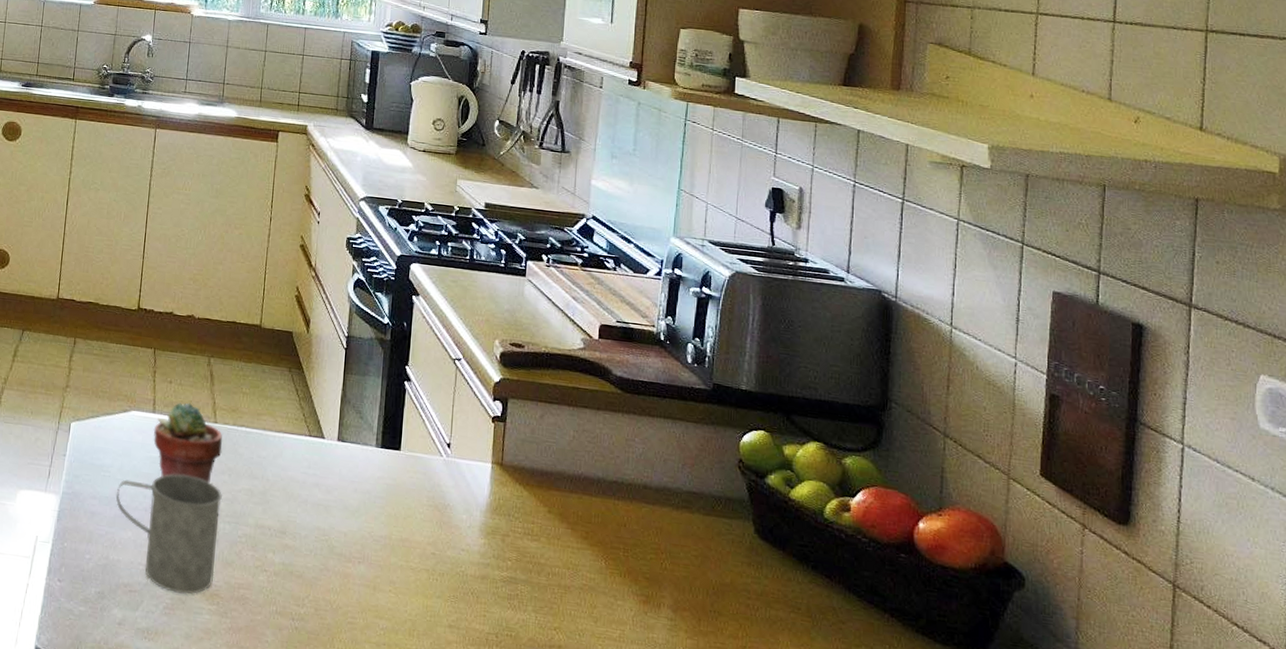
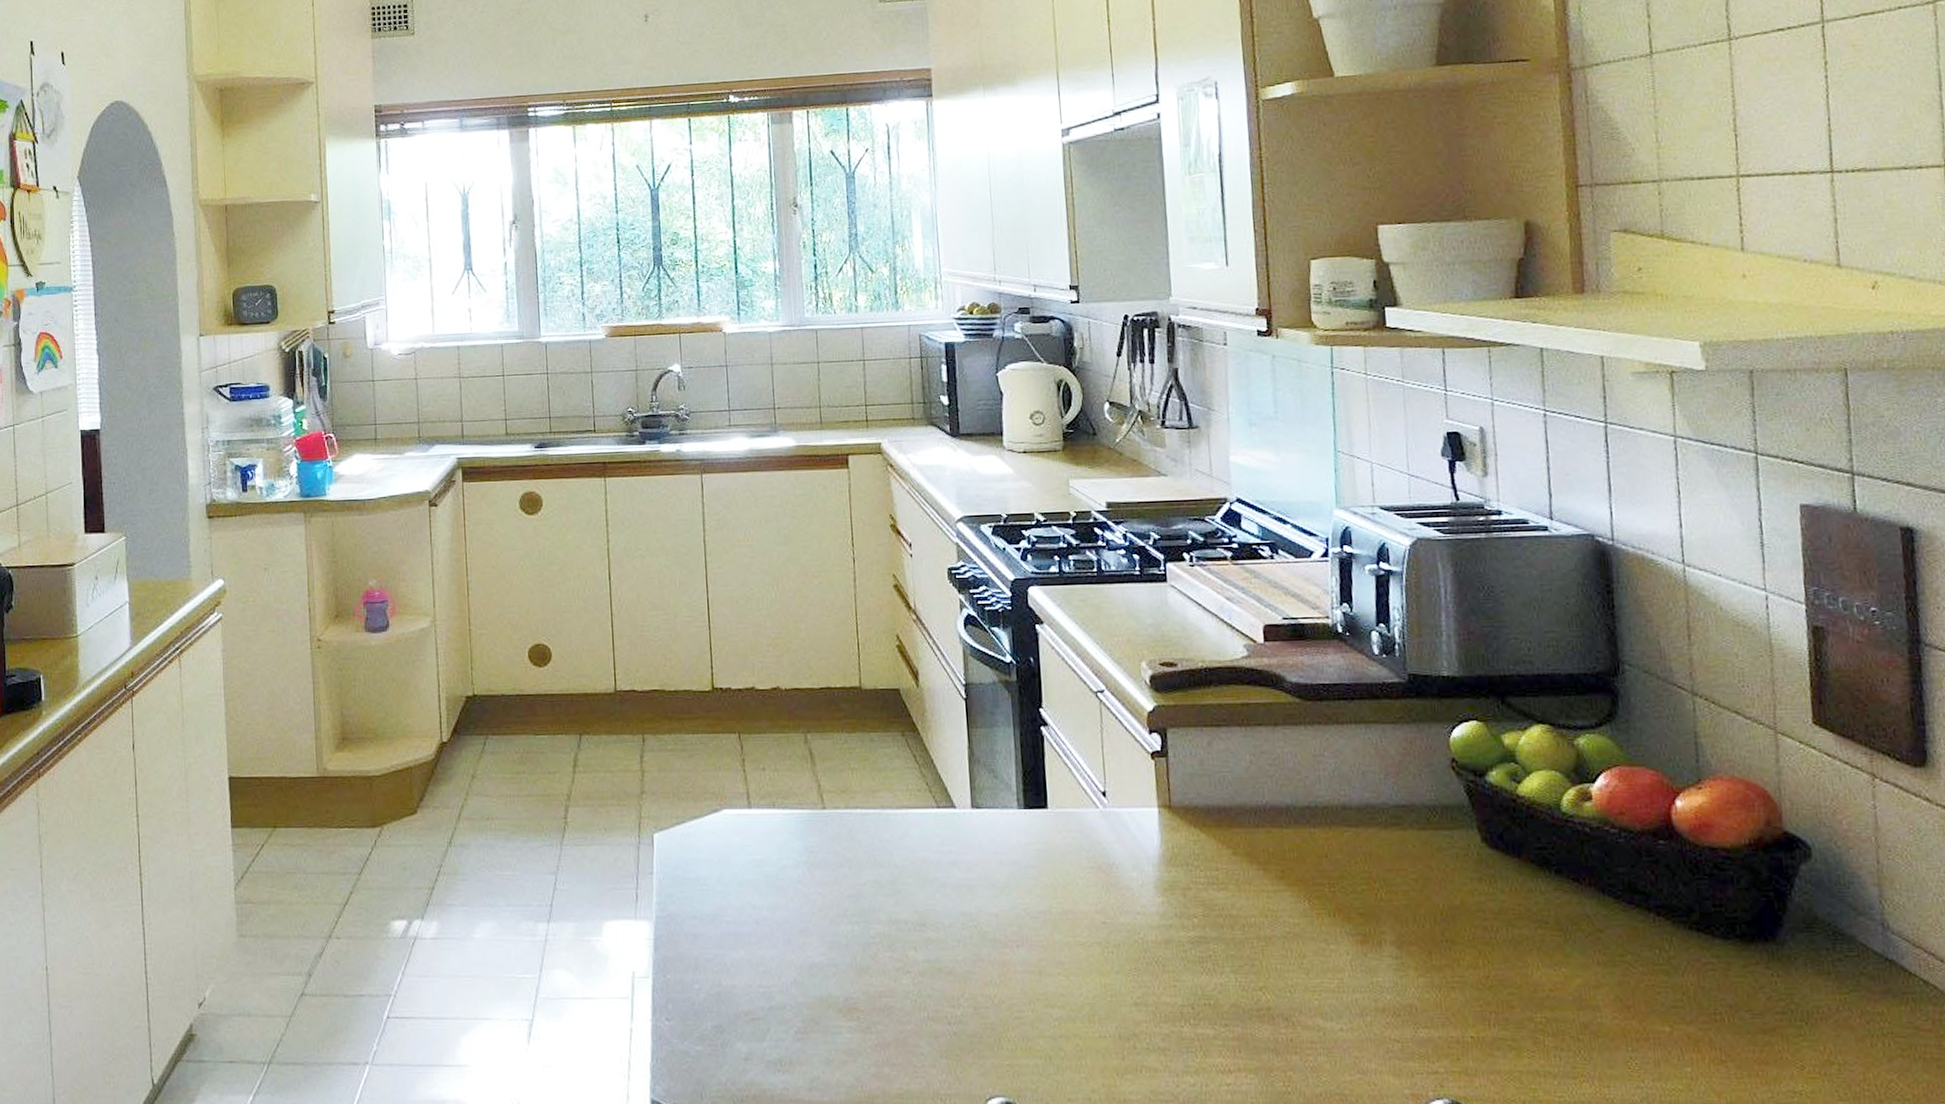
mug: present [115,474,223,594] -> none [719,875,849,1013]
potted succulent: present [153,402,223,483] -> none [751,790,837,881]

